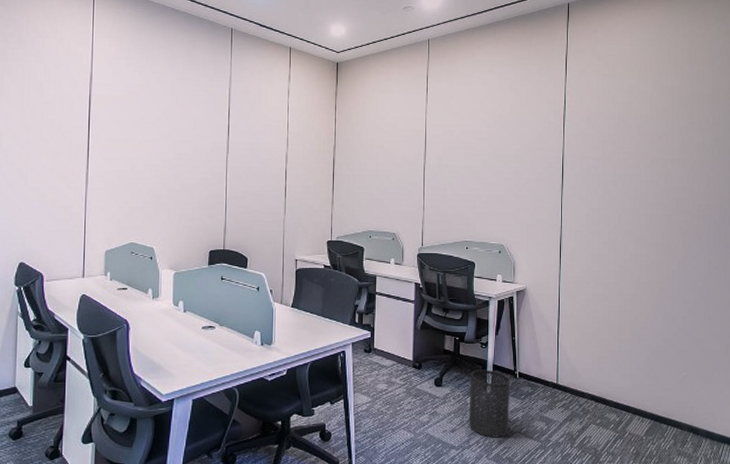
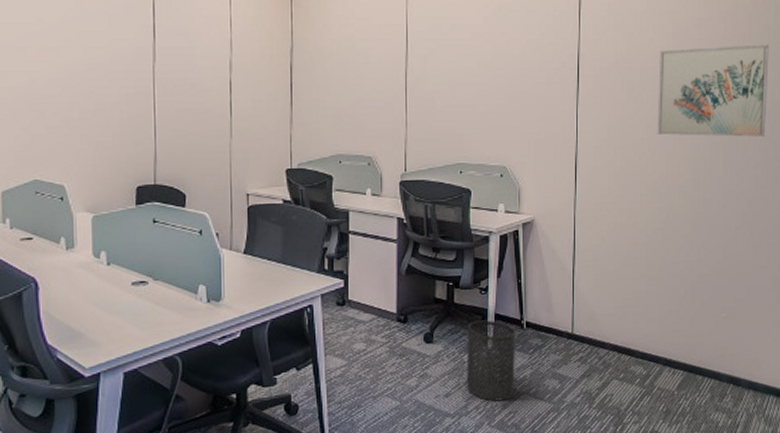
wall art: none [627,153,719,228] -> present [657,44,769,138]

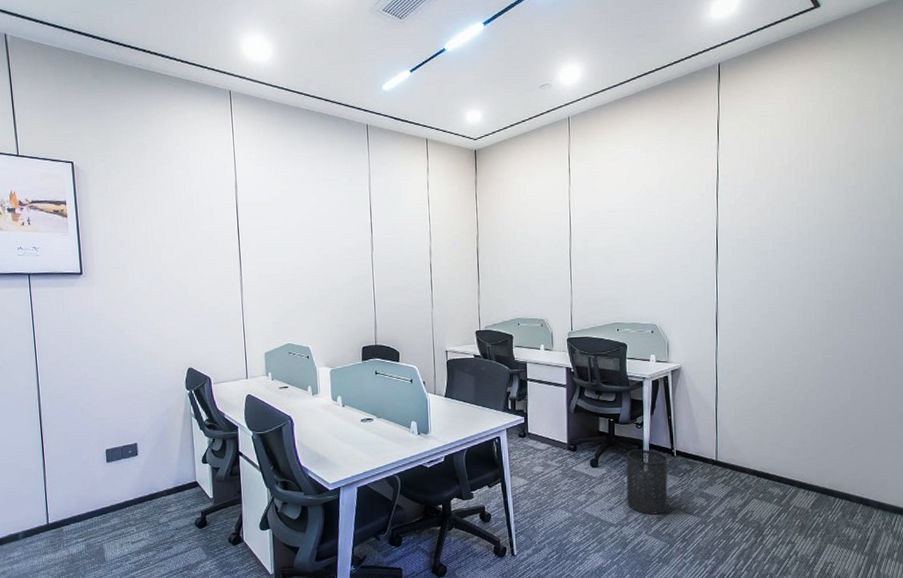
wall art: present [657,44,769,138] -> none [788,212,892,295]

